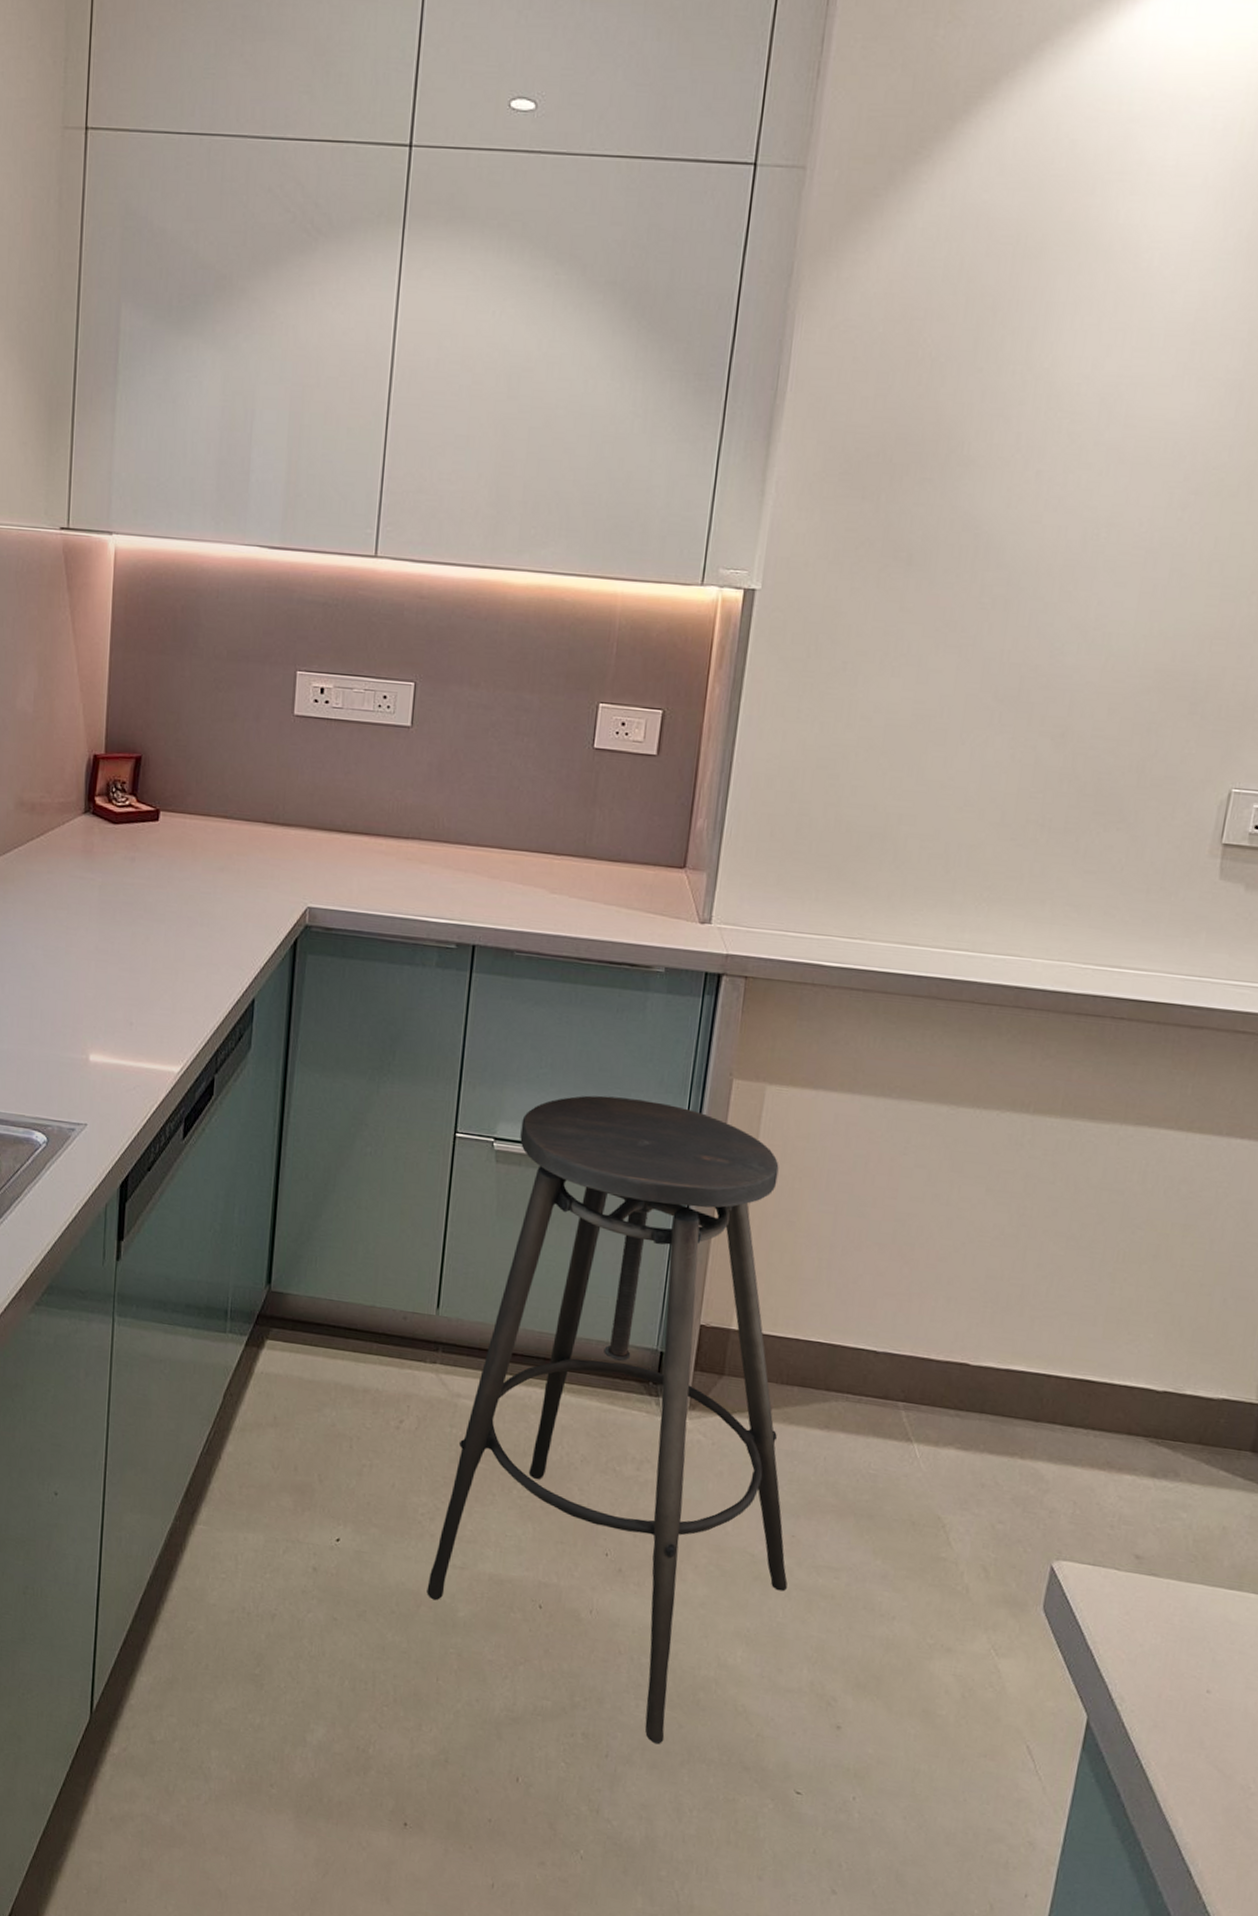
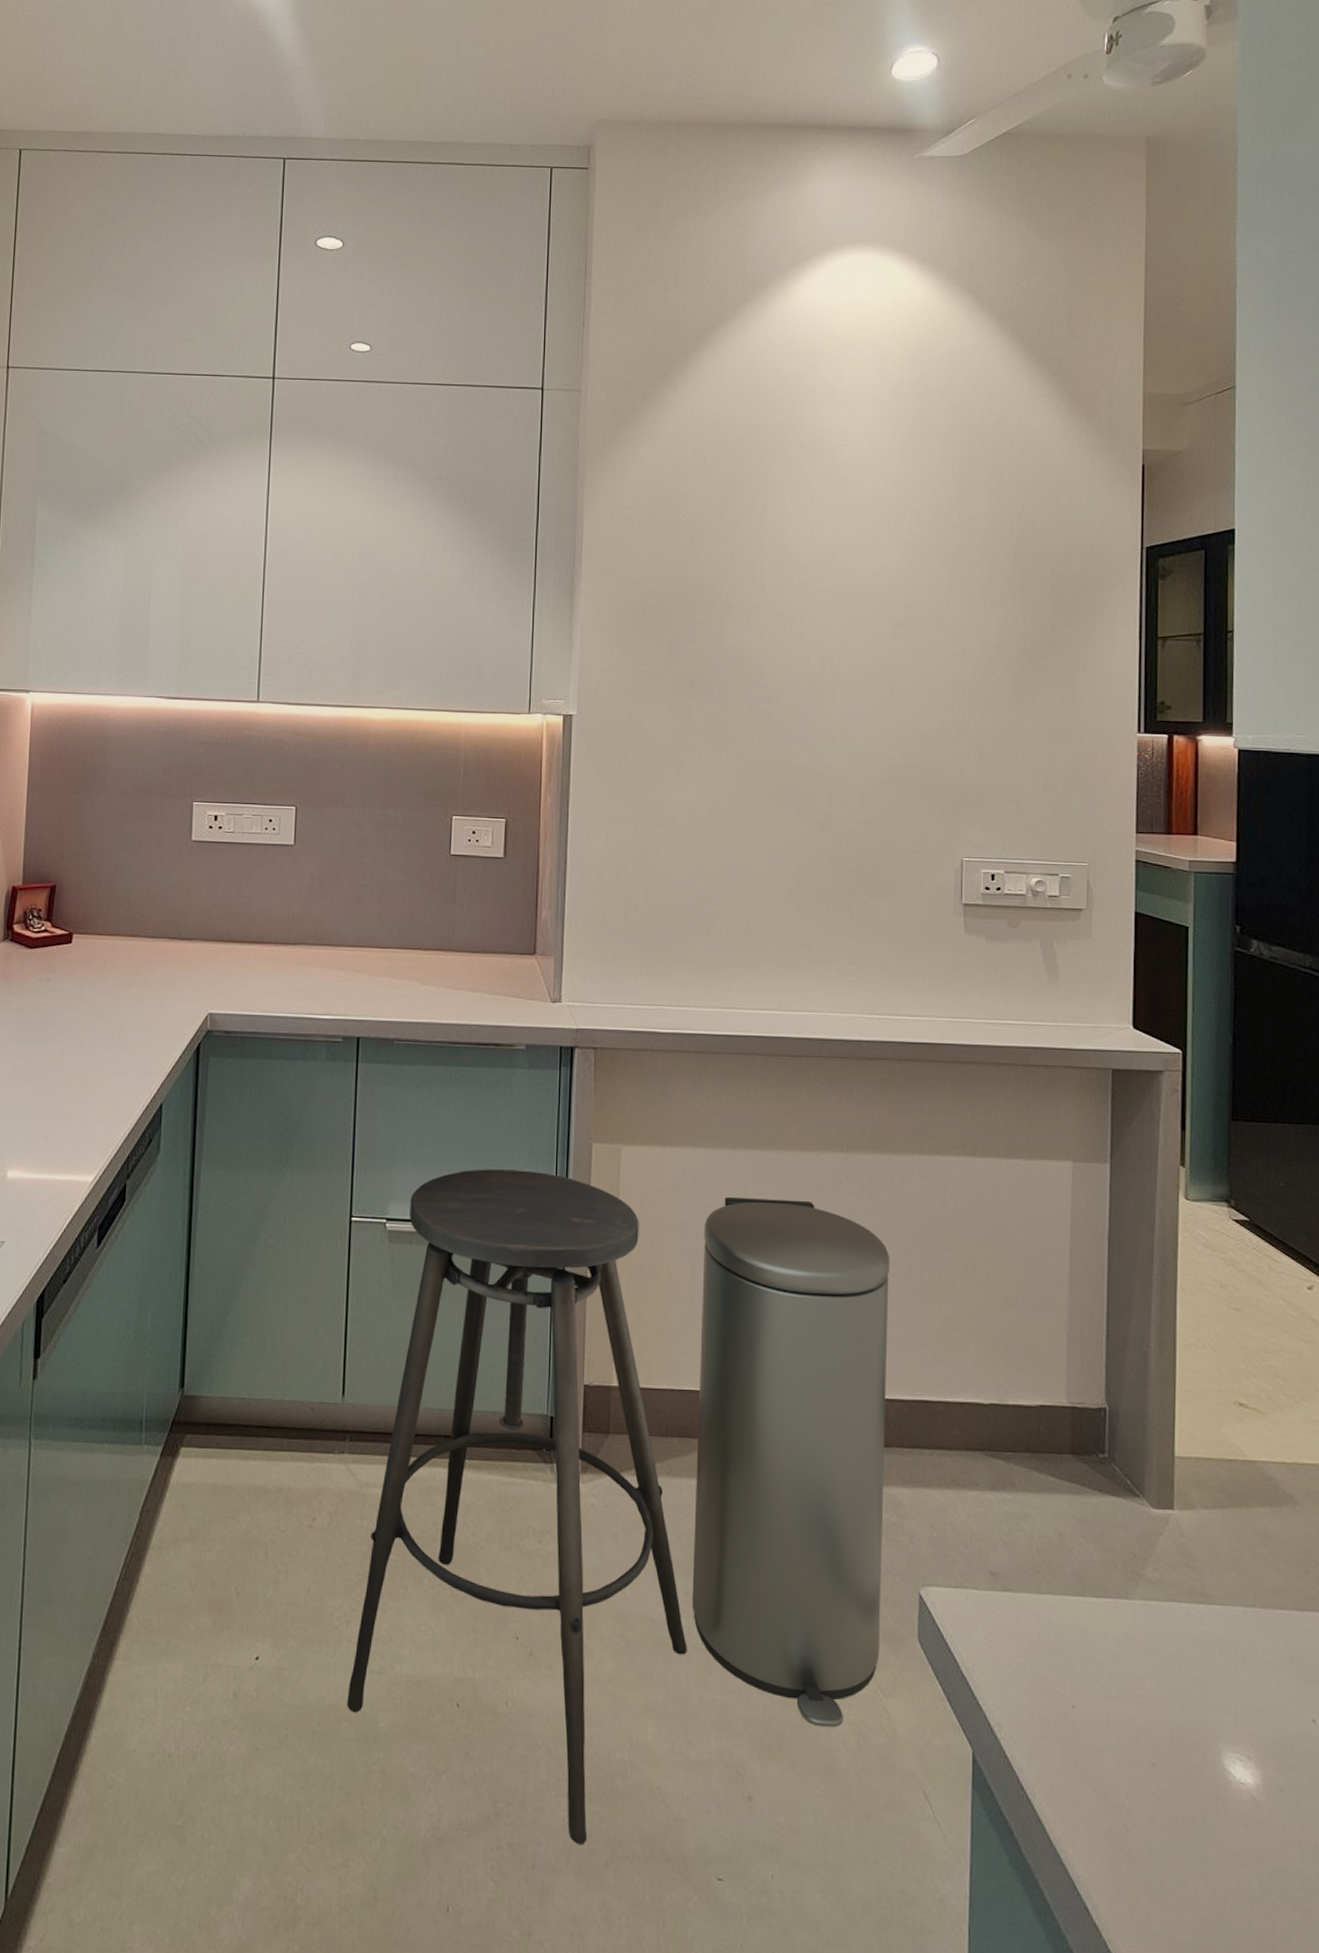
pedal bin: none [797,1149,1069,1677] -> present [692,1196,890,1728]

